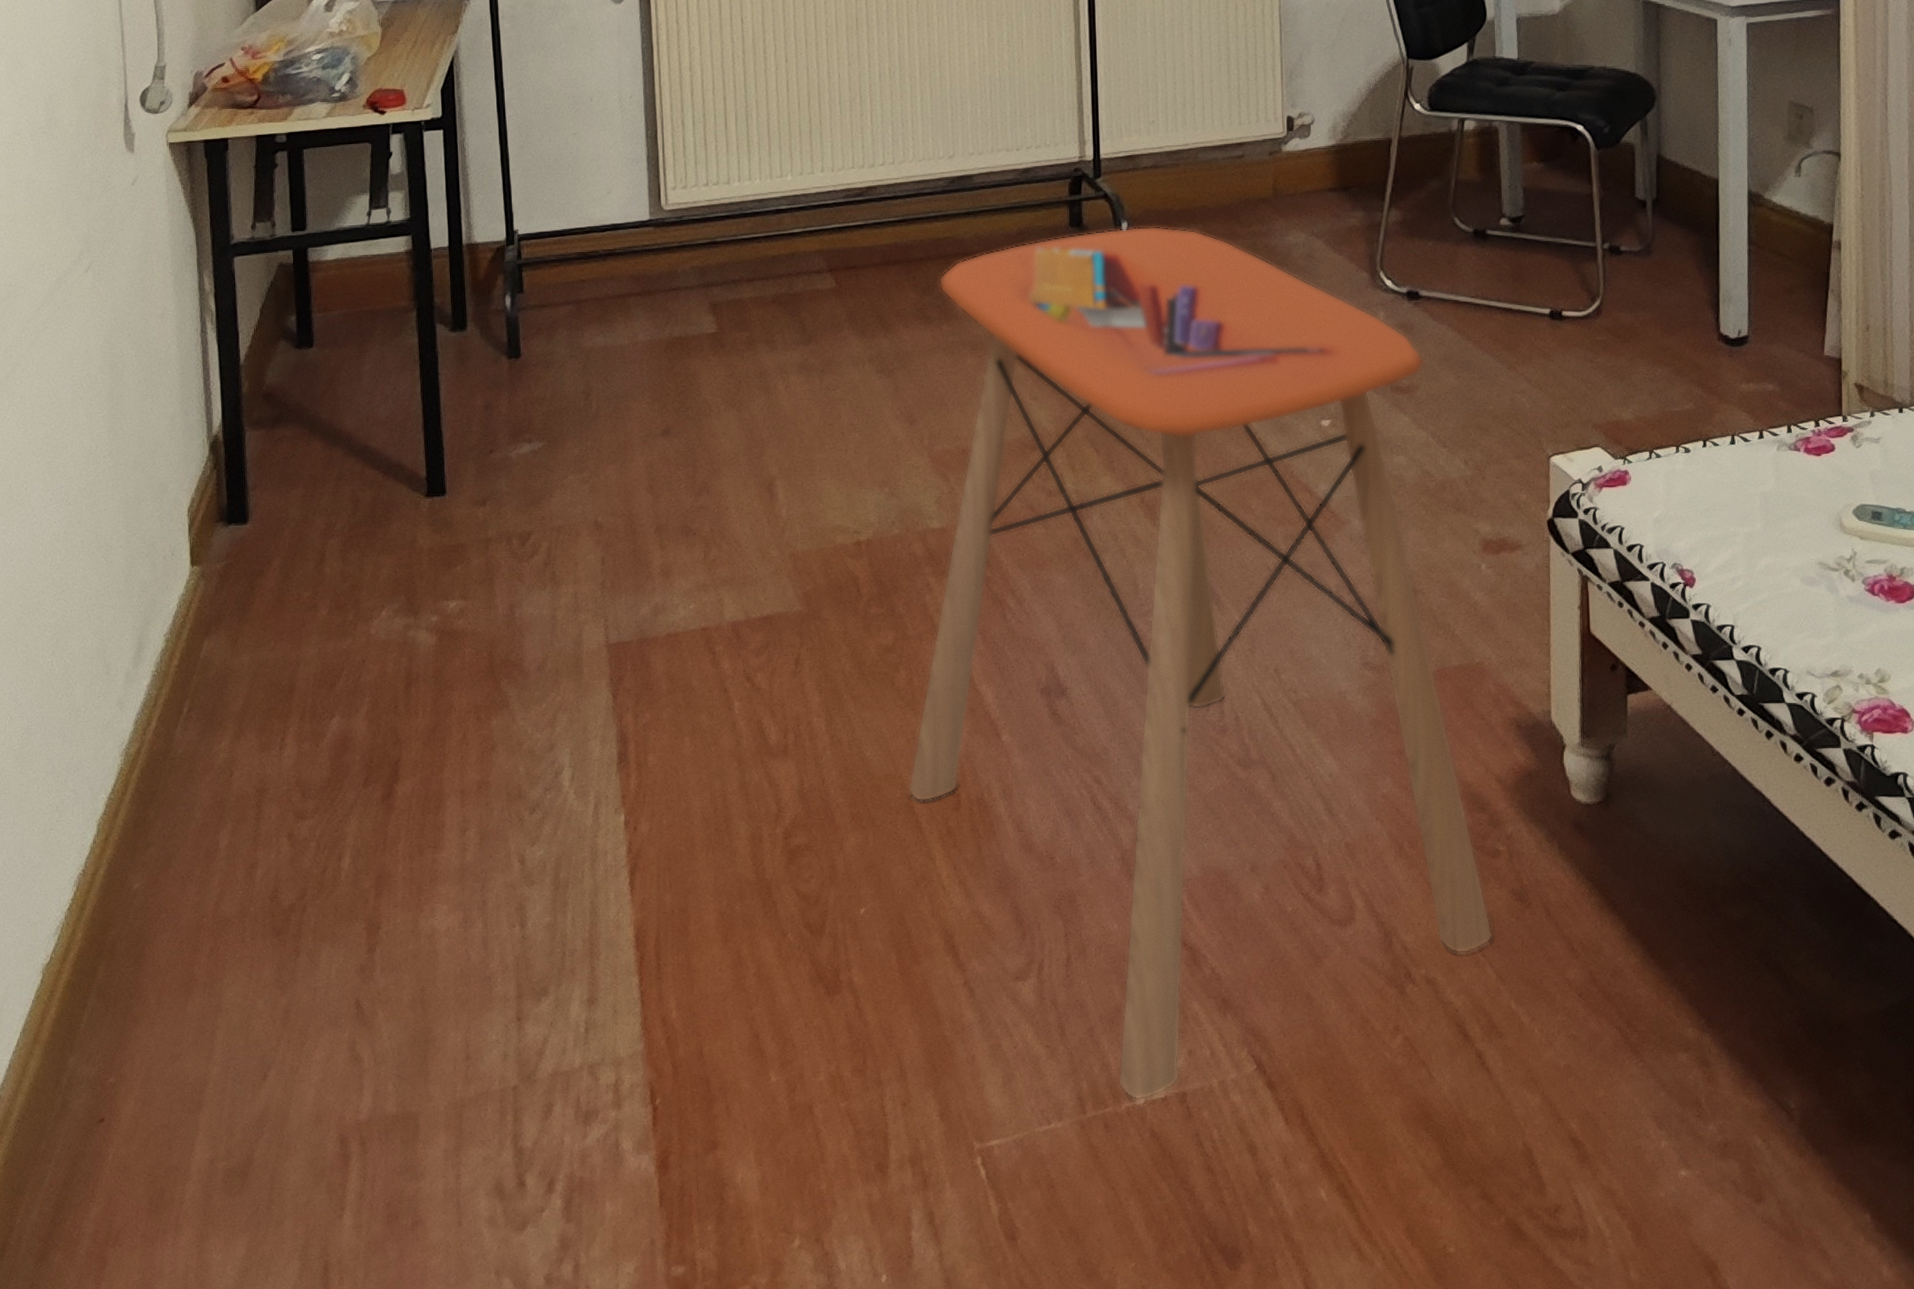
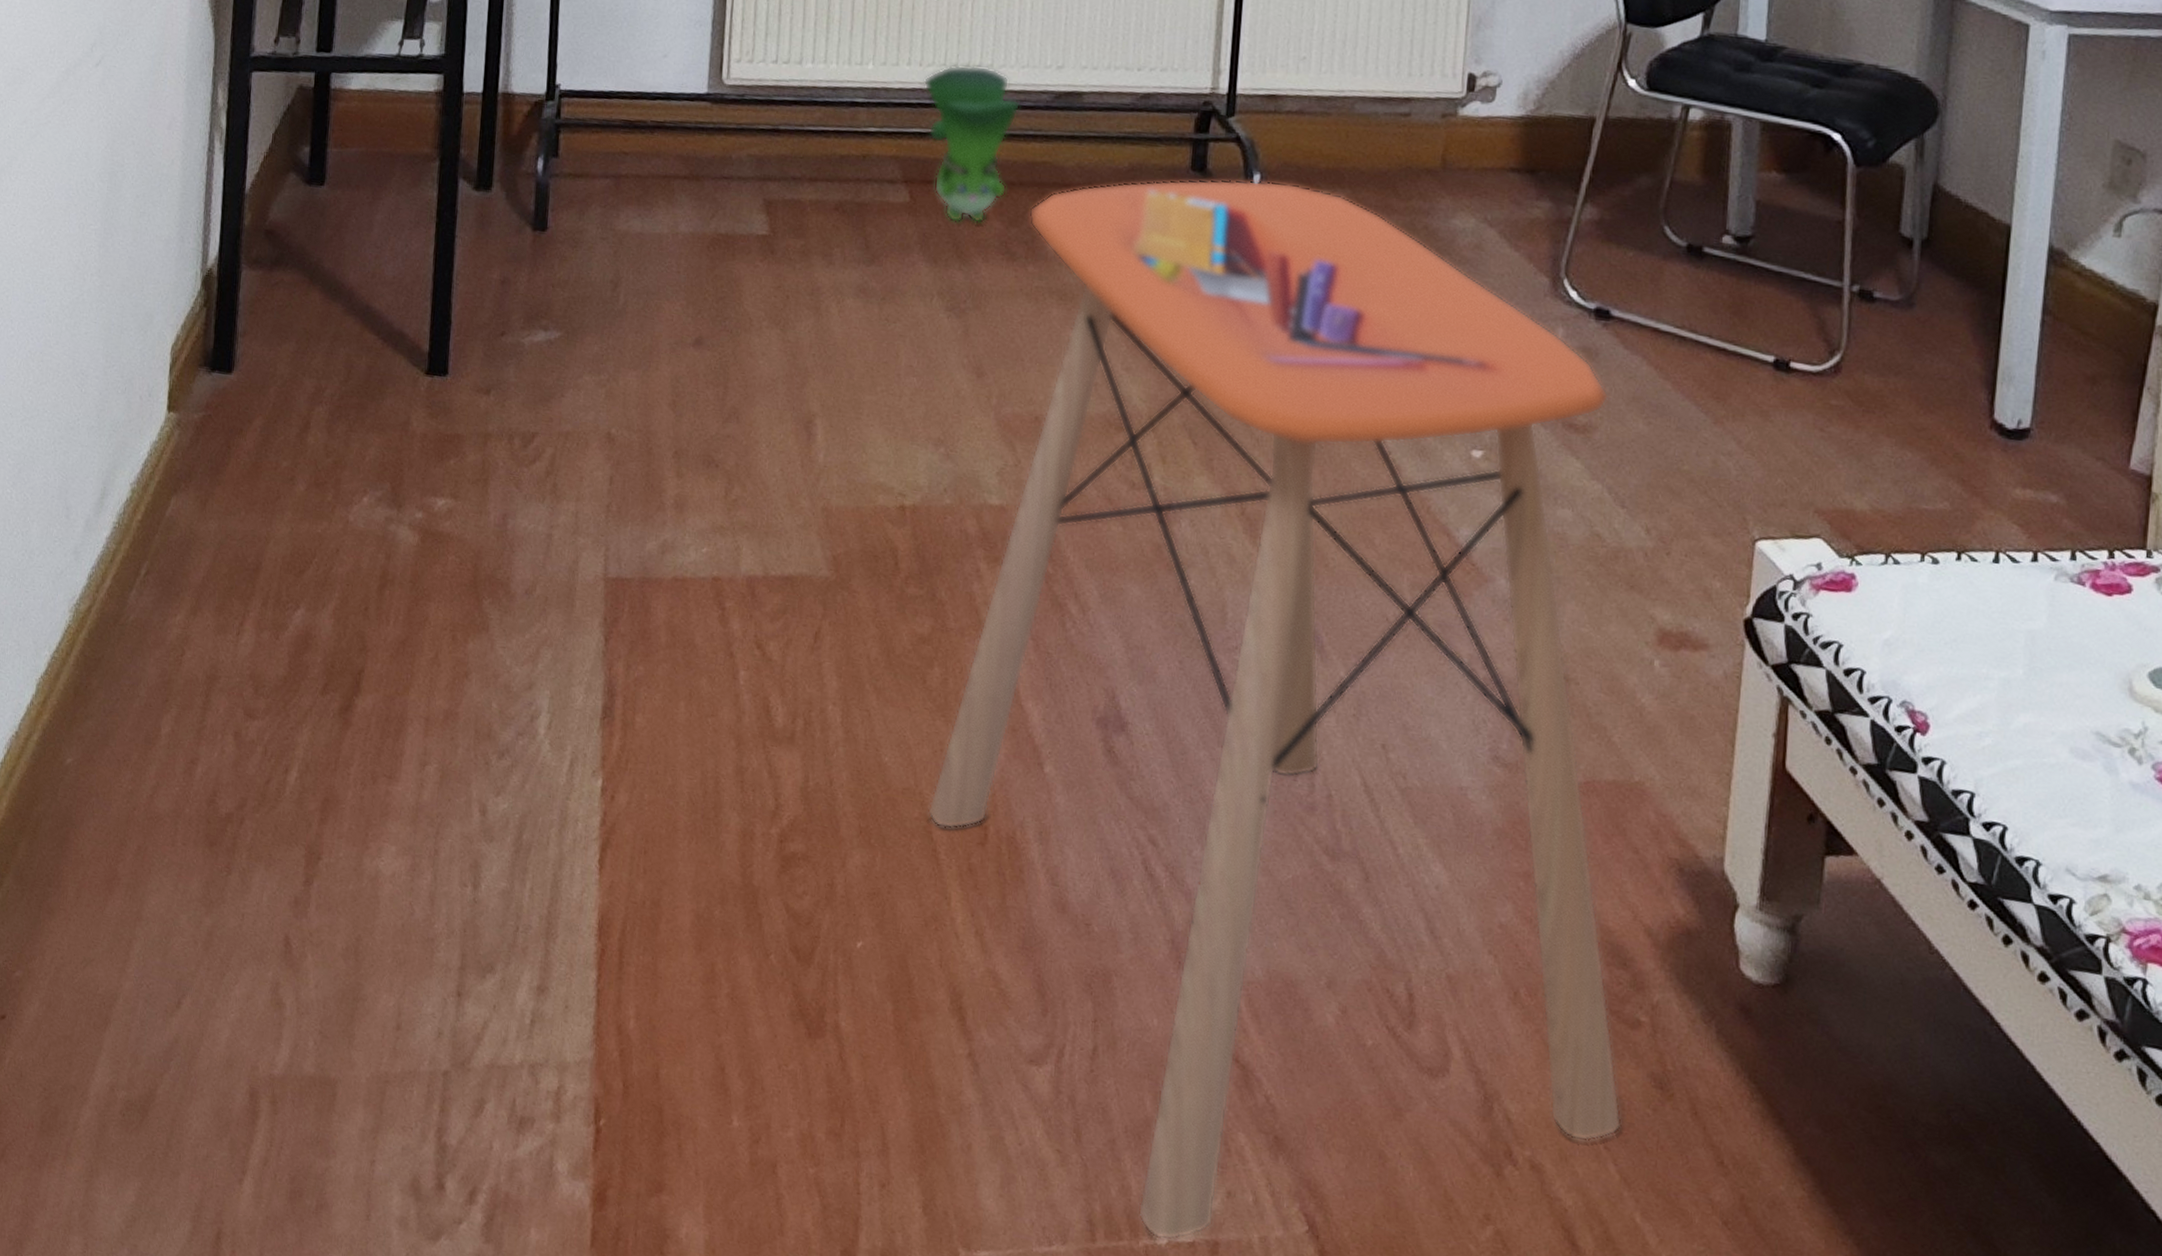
toy figurine: none [837,164,922,298] -> present [924,65,1021,223]

